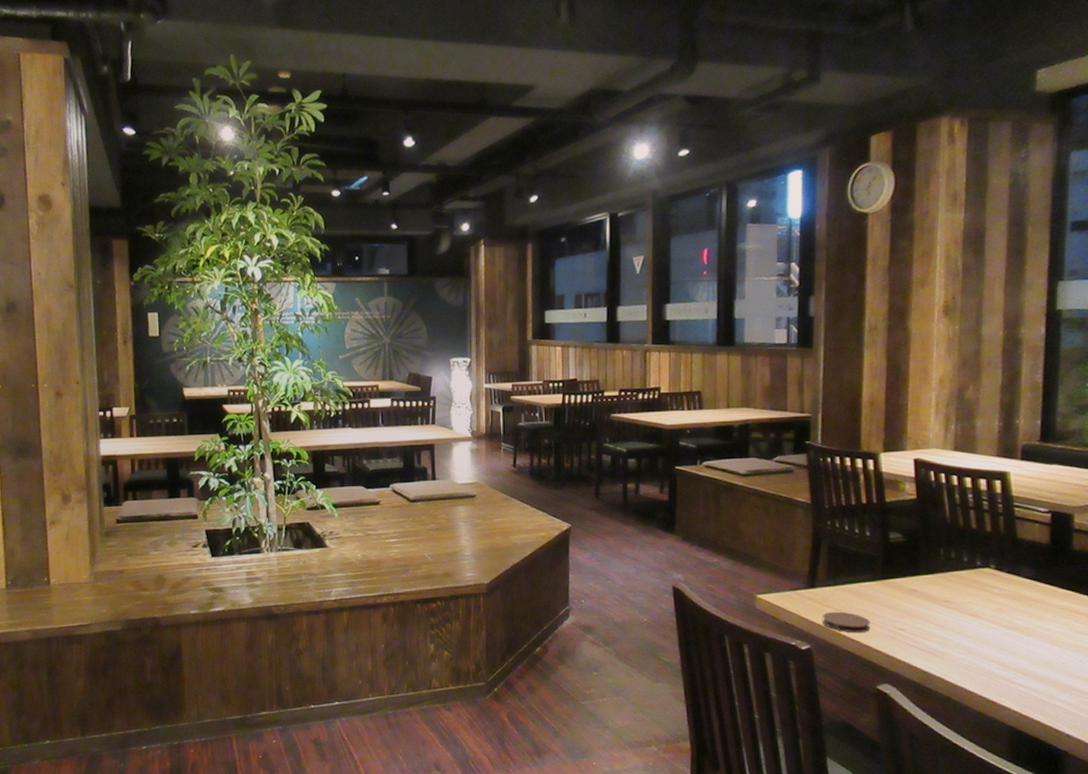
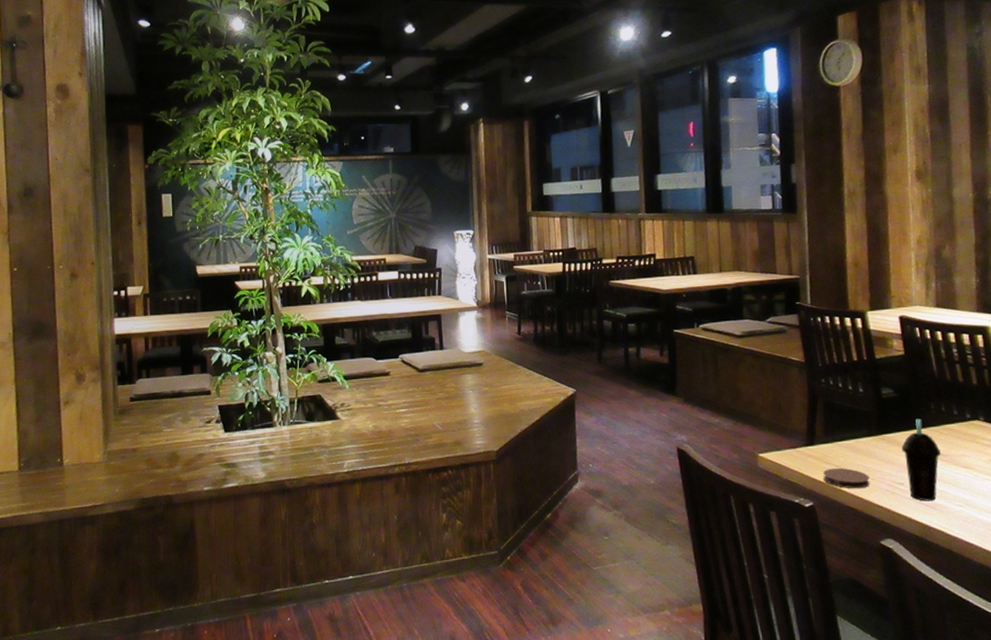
cup: none [906,564,946,648] -> present [901,418,941,501]

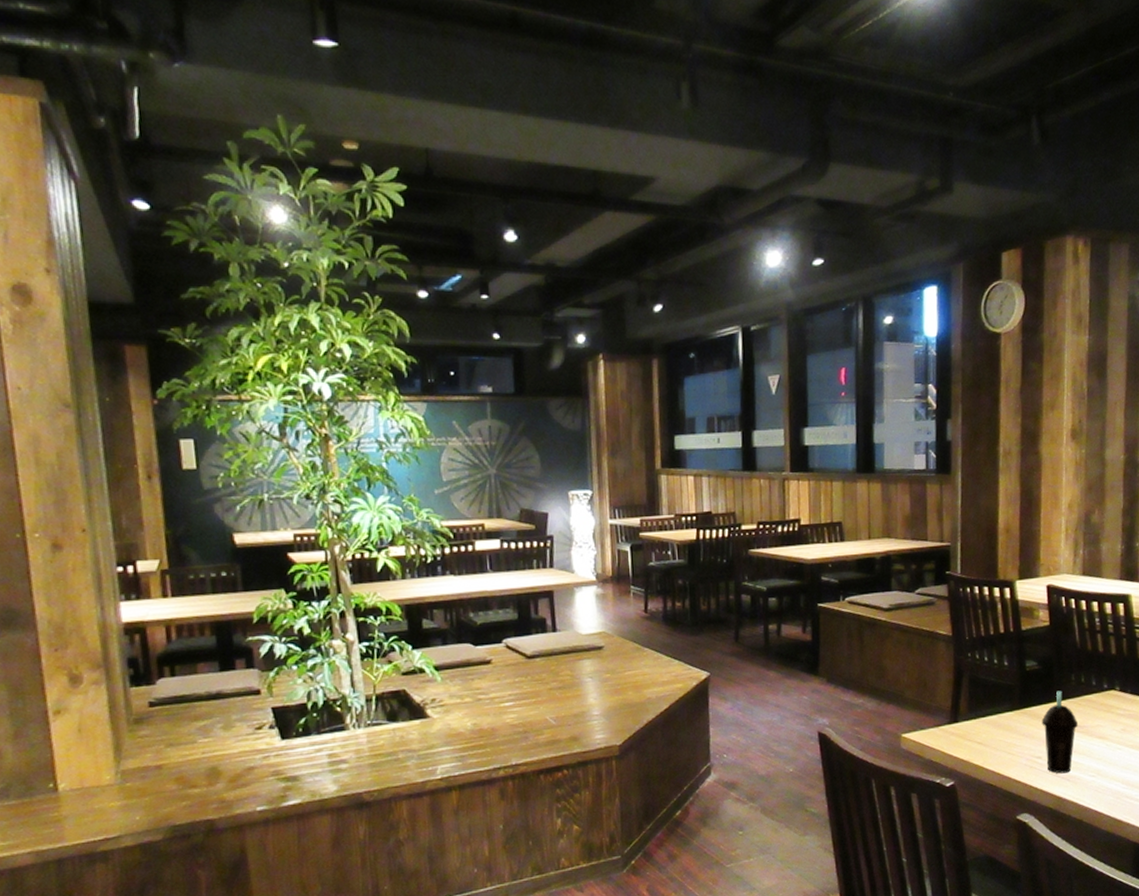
coaster: present [823,467,870,489] -> none [965,744,1010,766]

